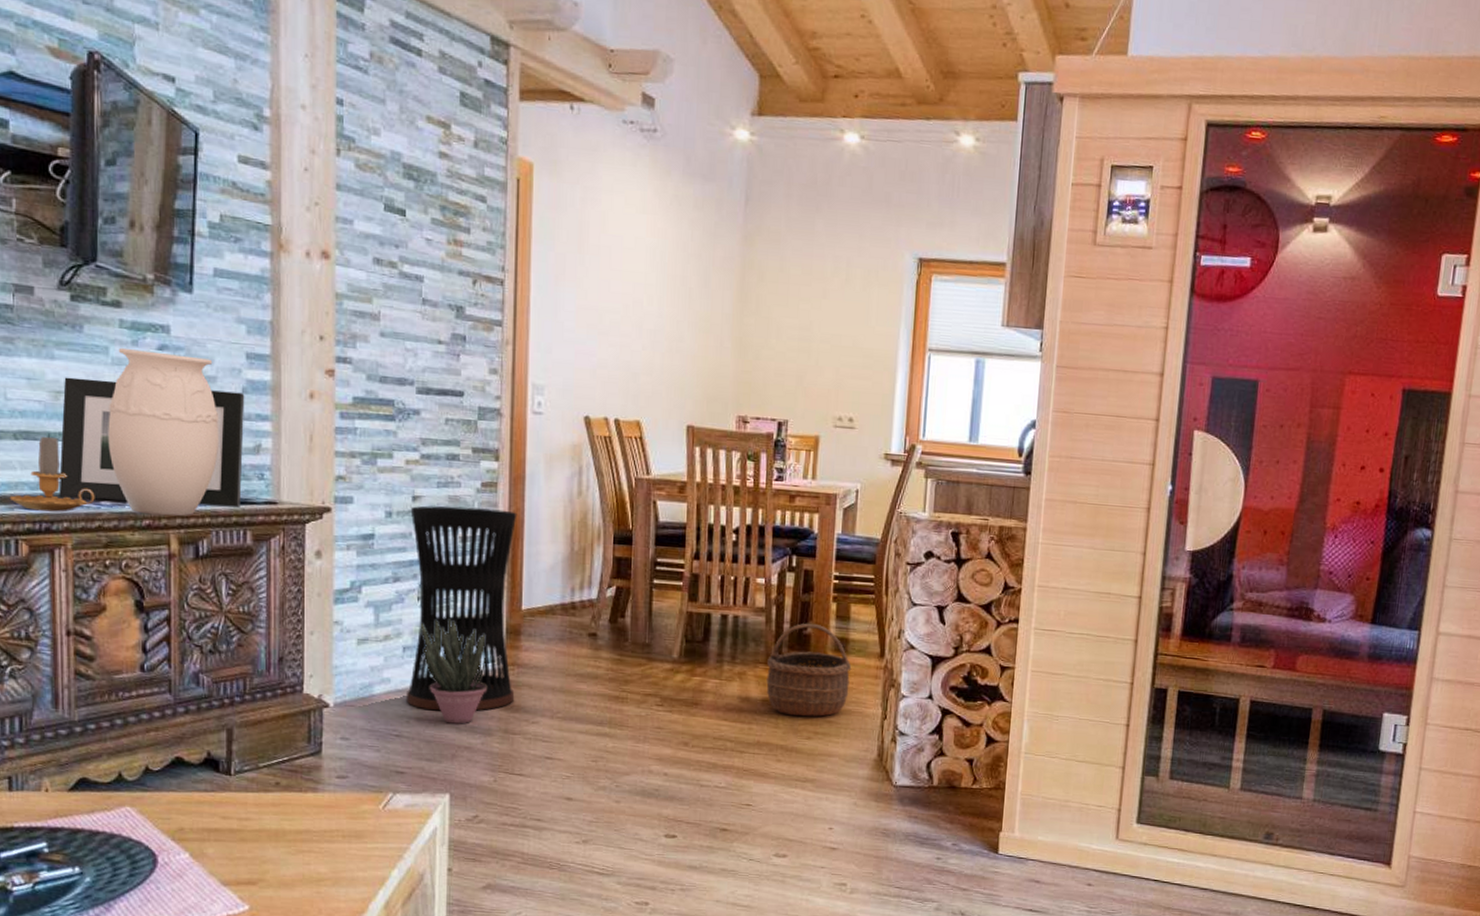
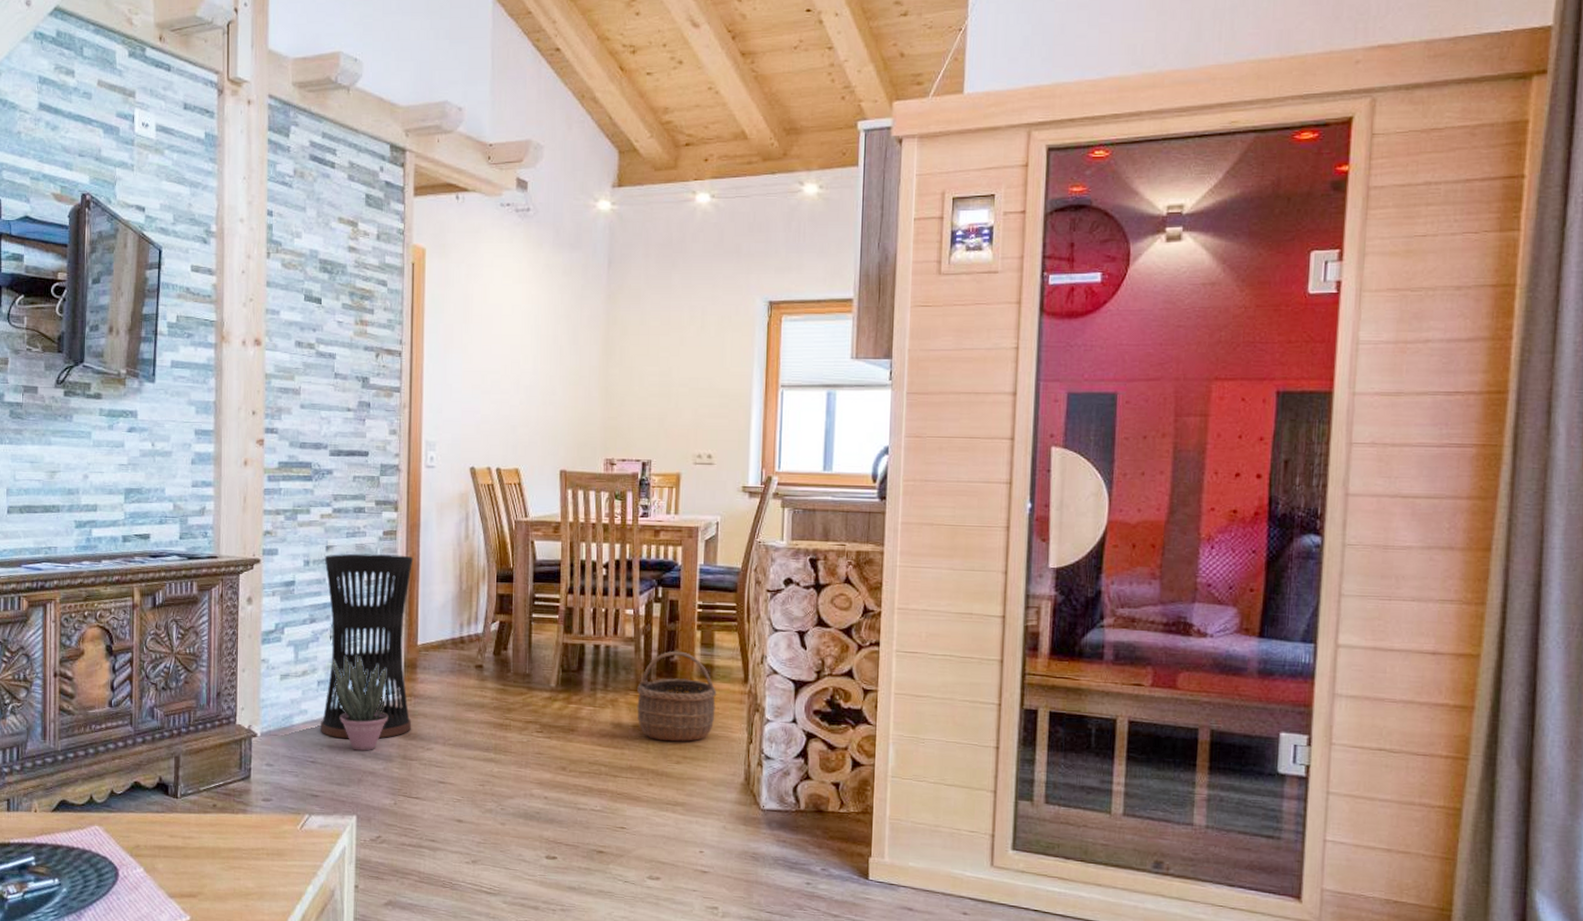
candle: present [9,433,95,513] -> none [15,507,78,572]
picture frame: present [58,377,245,508] -> none [51,459,194,563]
decorative vase: present [108,347,220,517] -> none [89,432,173,572]

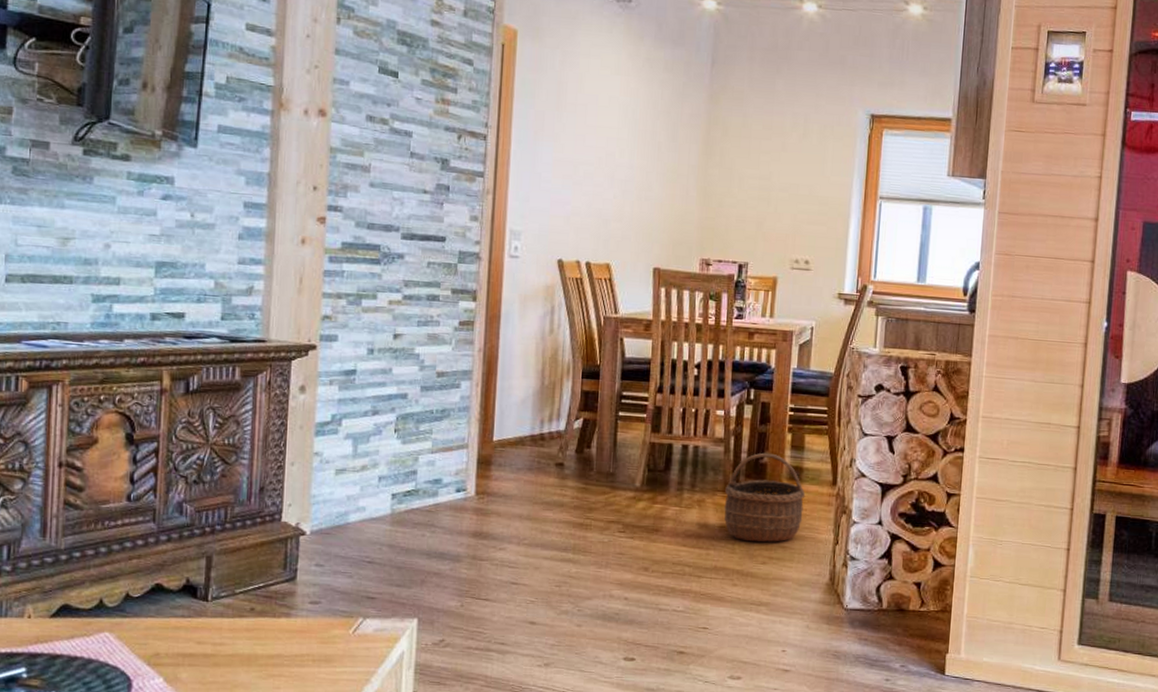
umbrella stand: present [320,553,414,739] -> none [379,343,492,538]
potted plant: present [332,655,389,751] -> none [396,450,459,551]

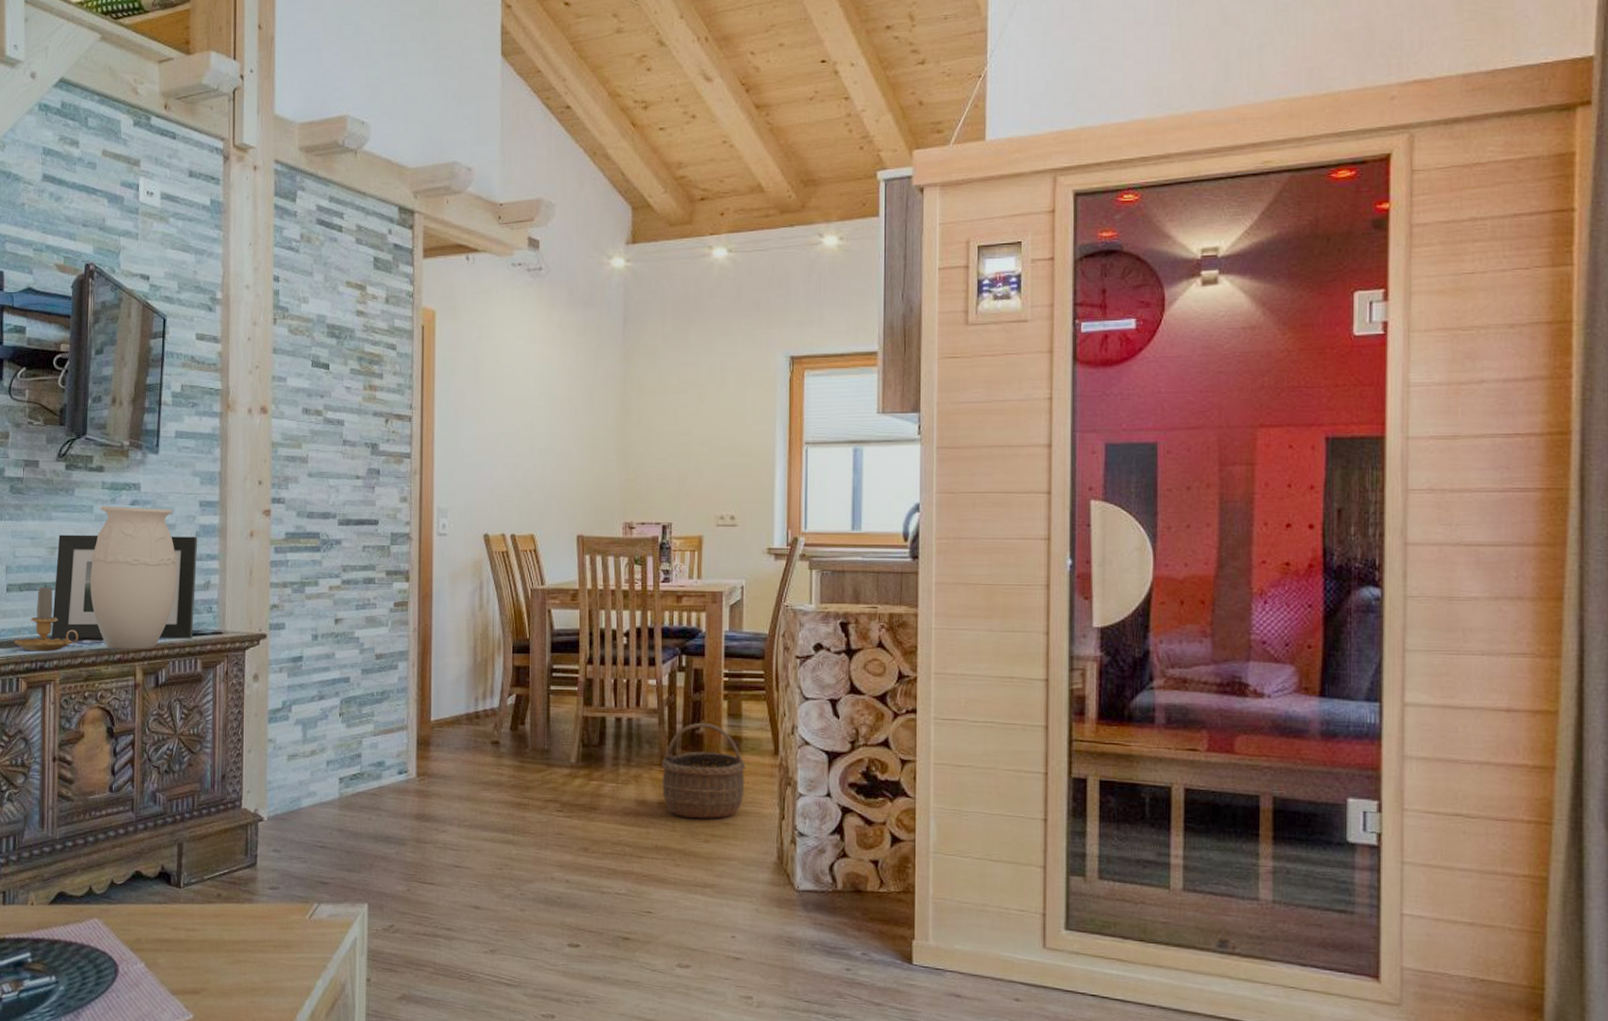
candle: none [13,277,94,351] -> present [14,584,79,652]
picture frame: none [60,224,241,346] -> present [51,534,198,640]
decorative vase: none [110,197,215,354] -> present [90,505,177,650]

